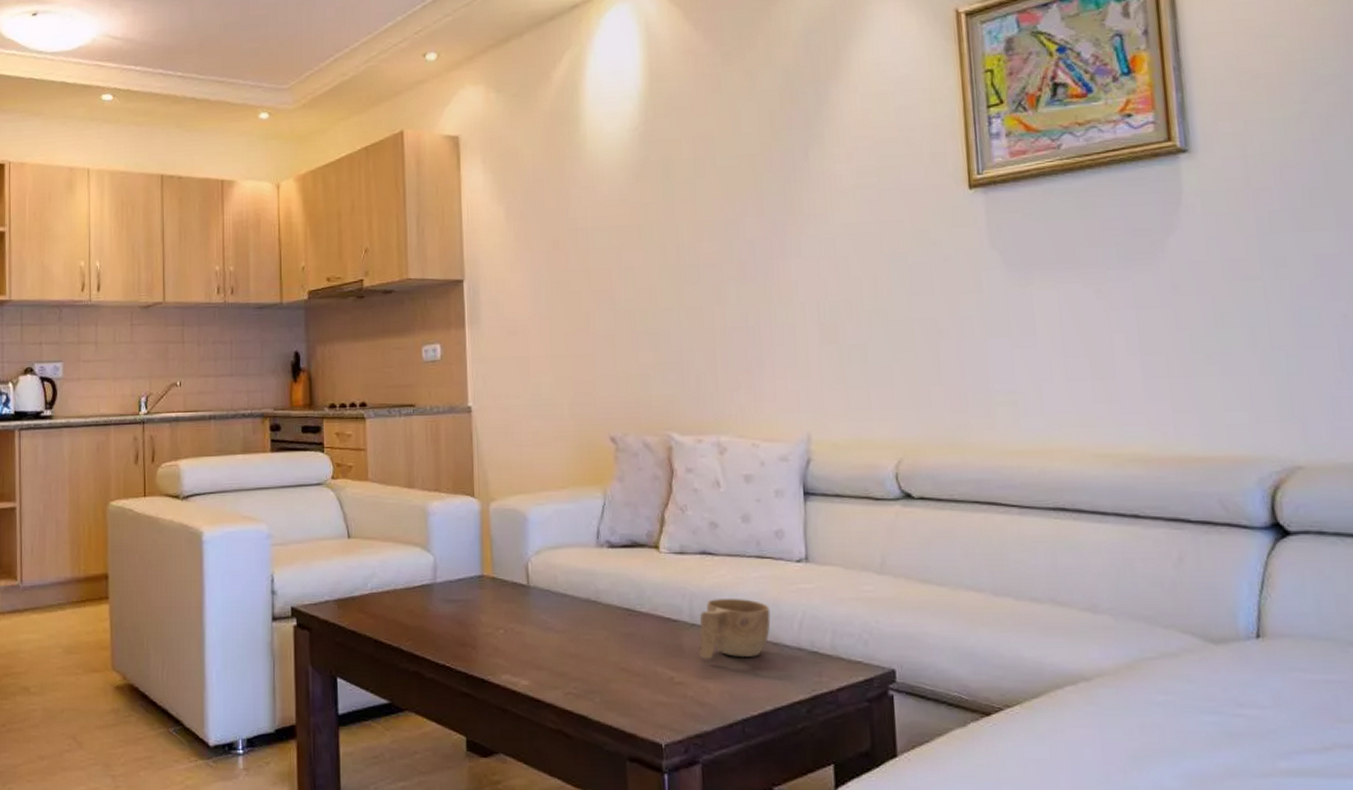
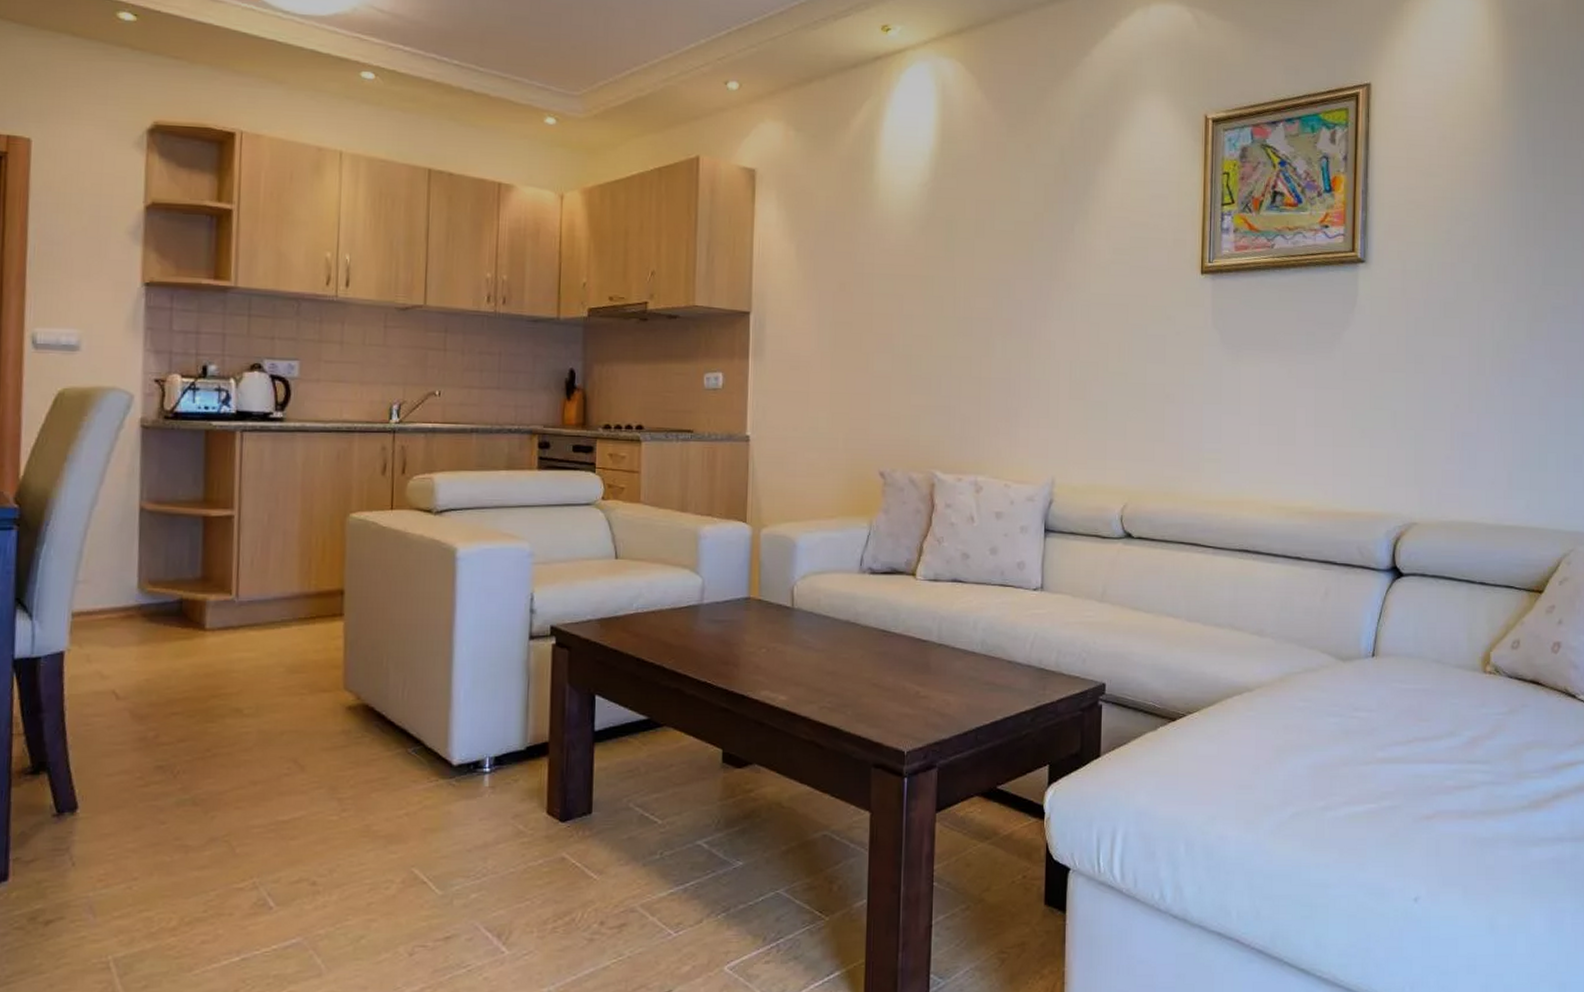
cup: present [699,599,771,659] -> none [944,622,1007,675]

